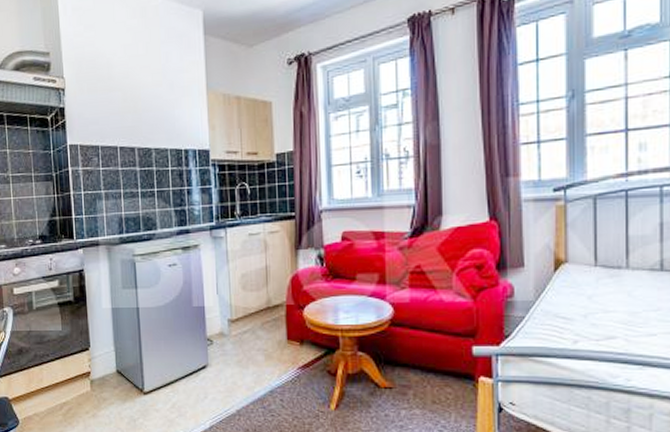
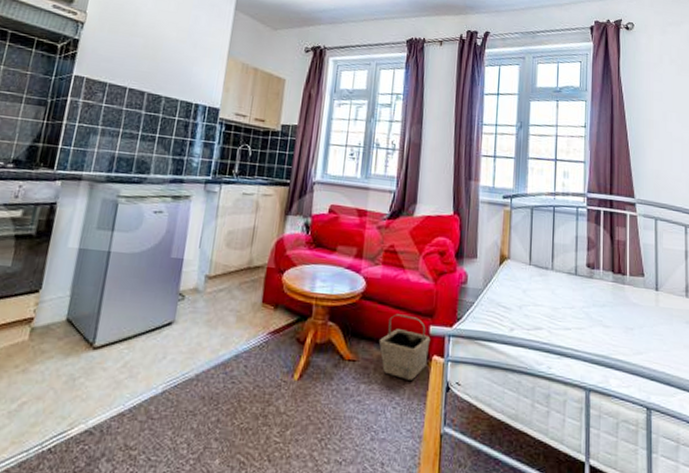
basket: none [415,337,475,403] -> present [378,314,431,380]

